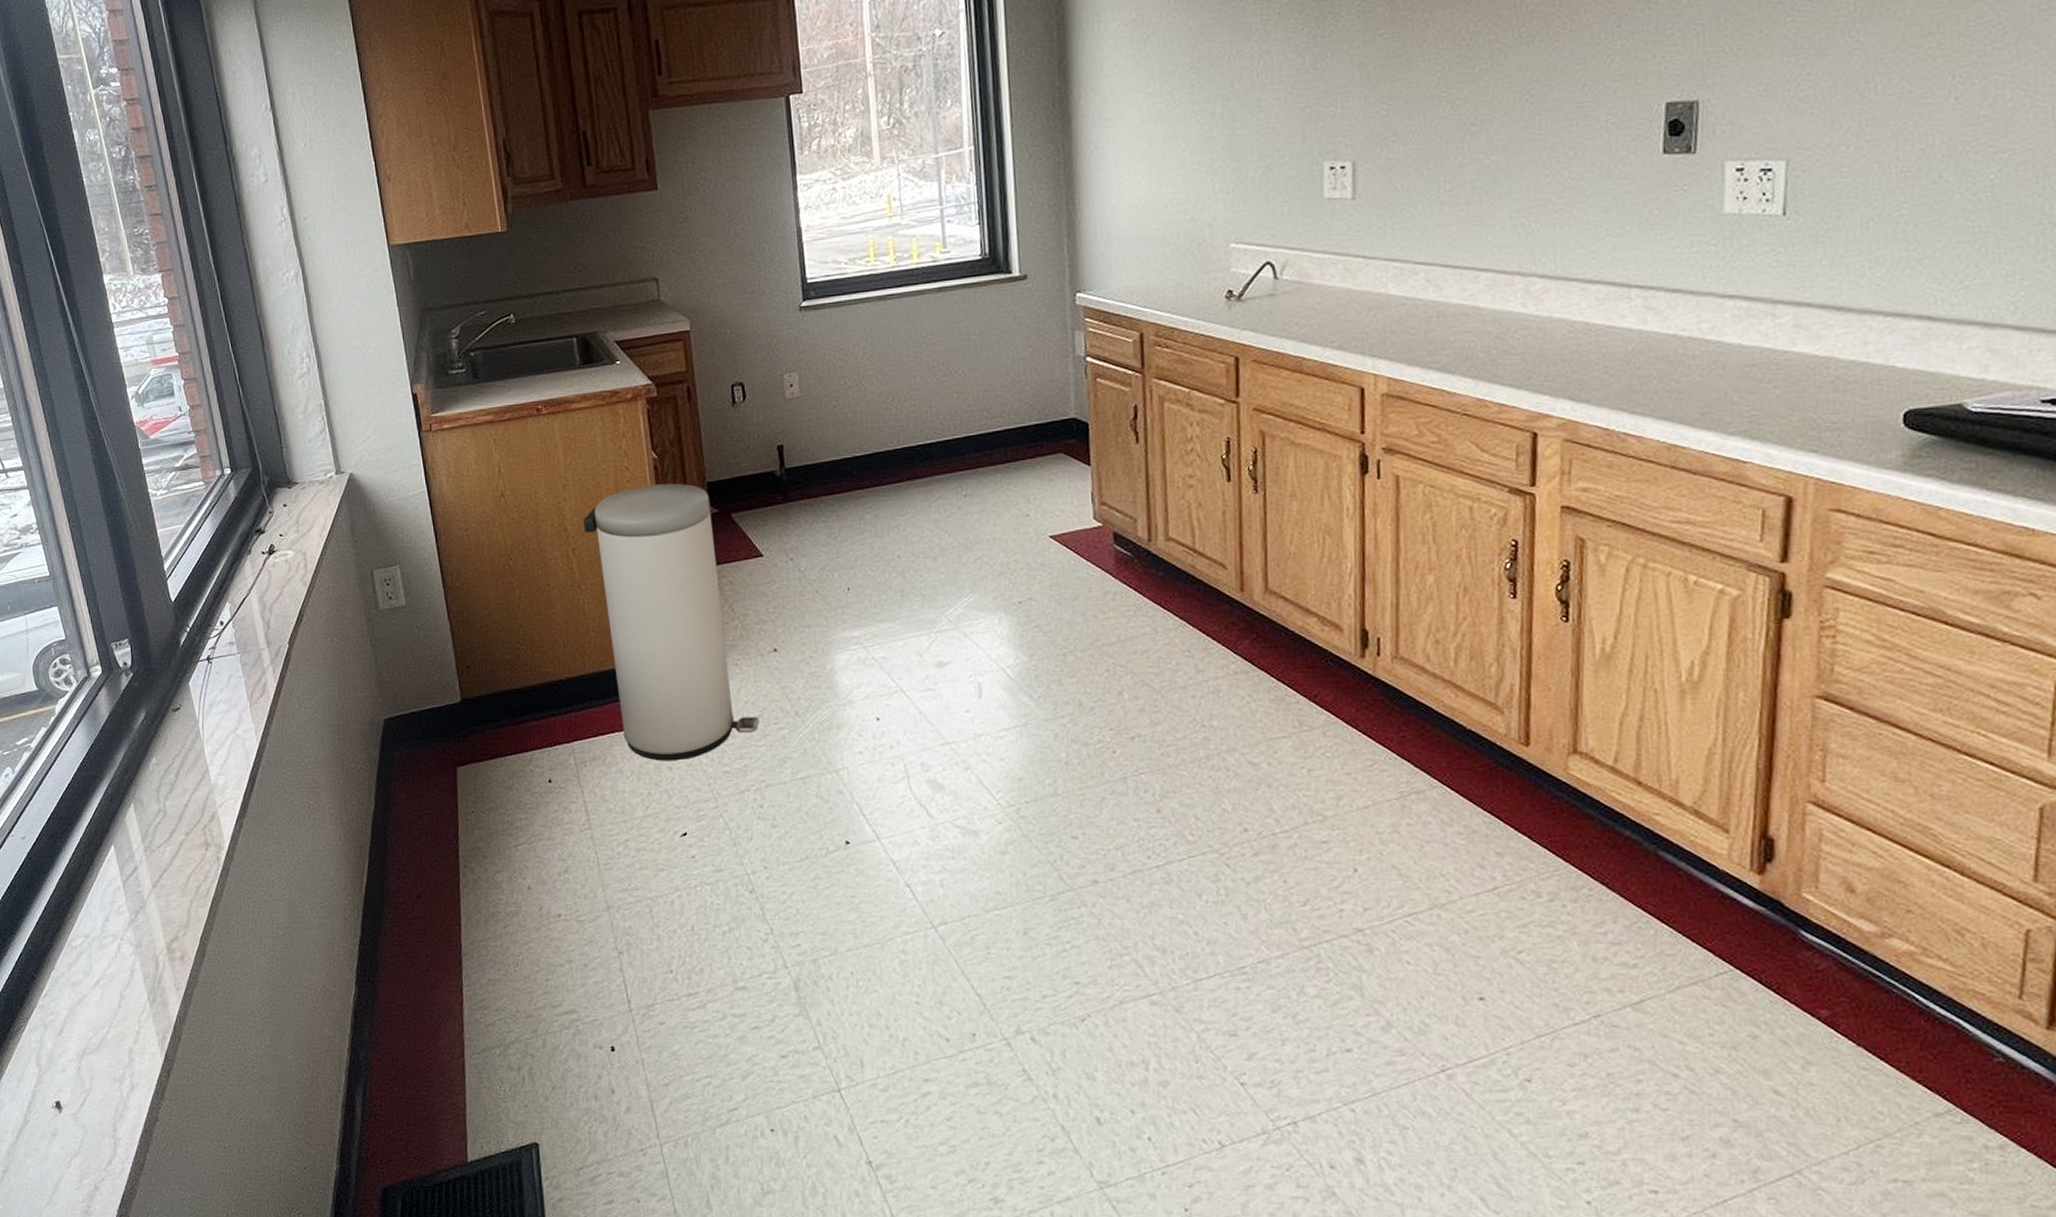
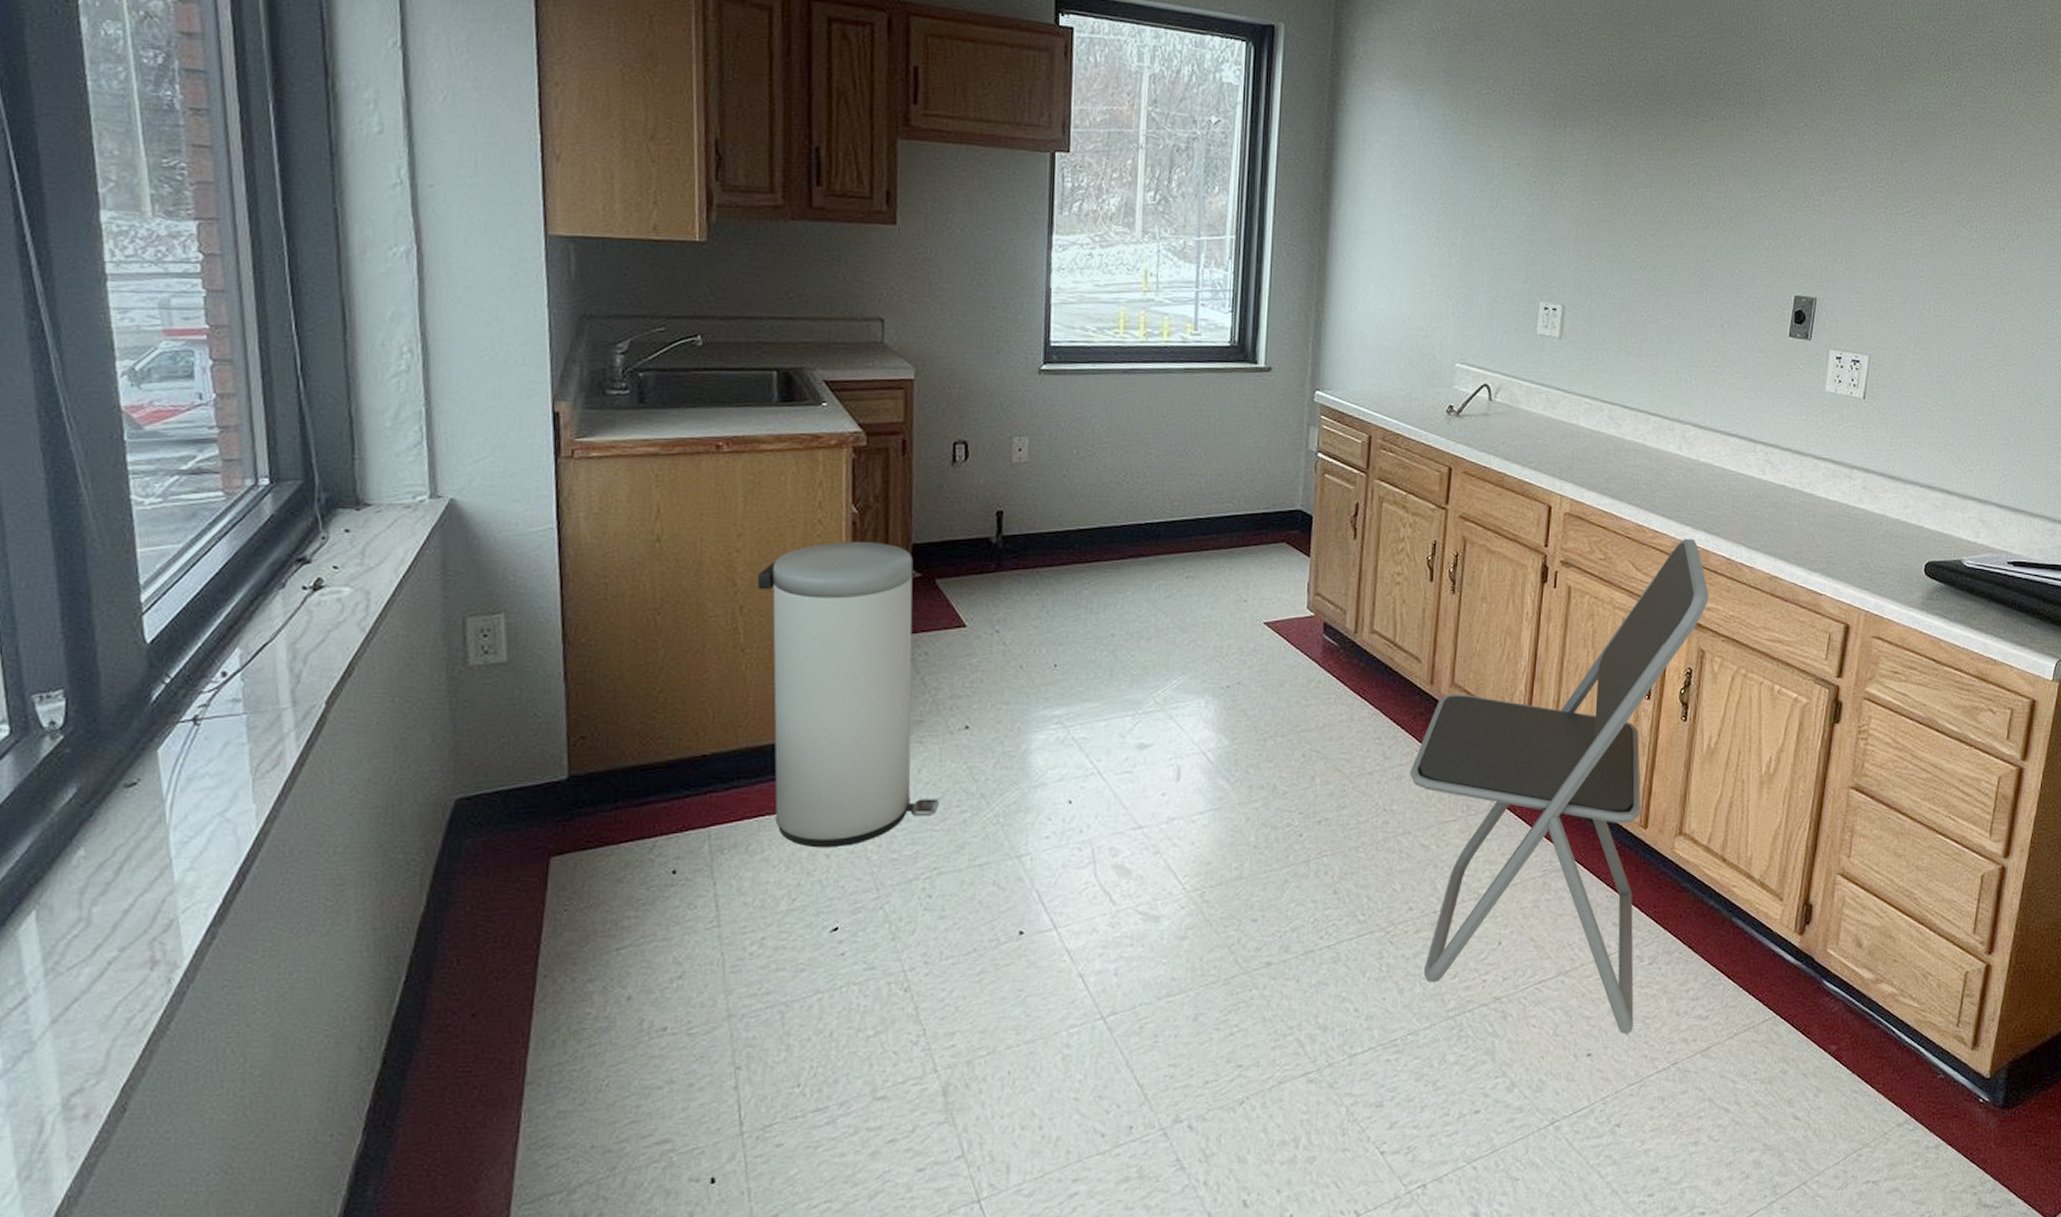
folding chair: none [1228,409,1584,980] -> present [1410,538,1709,1035]

